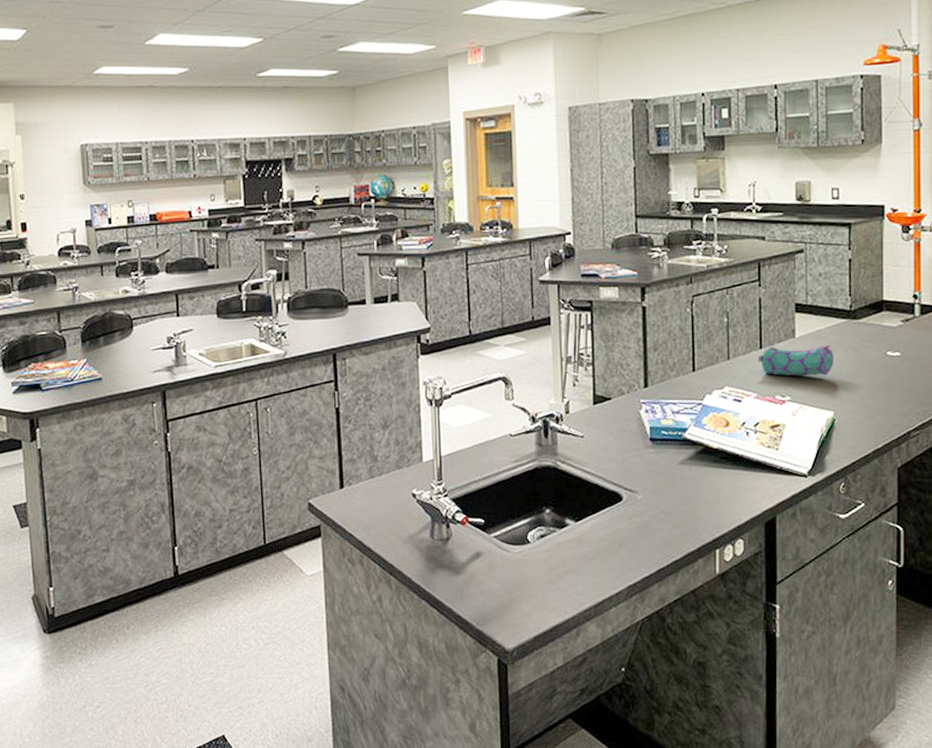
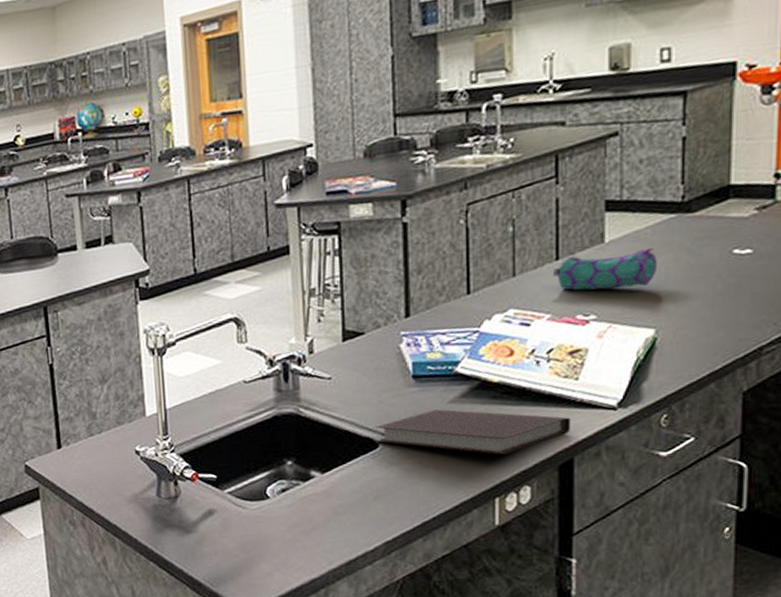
notebook: none [619,469,774,512] -> present [375,409,571,455]

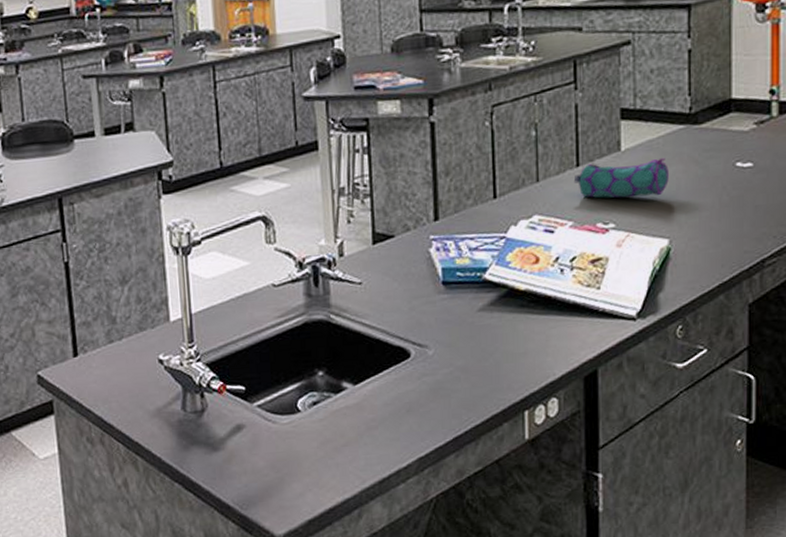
notebook: present [375,409,571,455] -> none [406,317,595,366]

